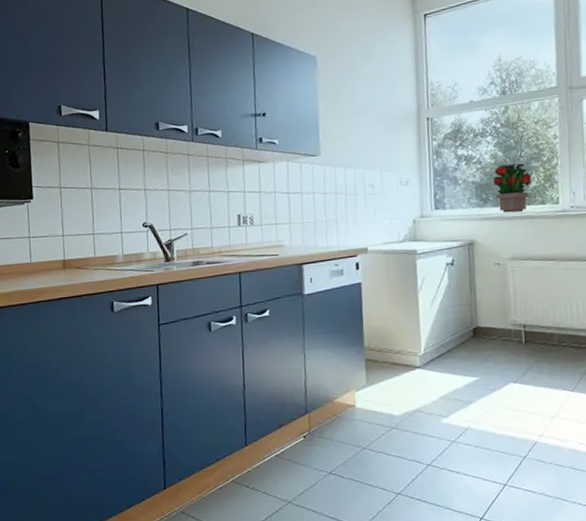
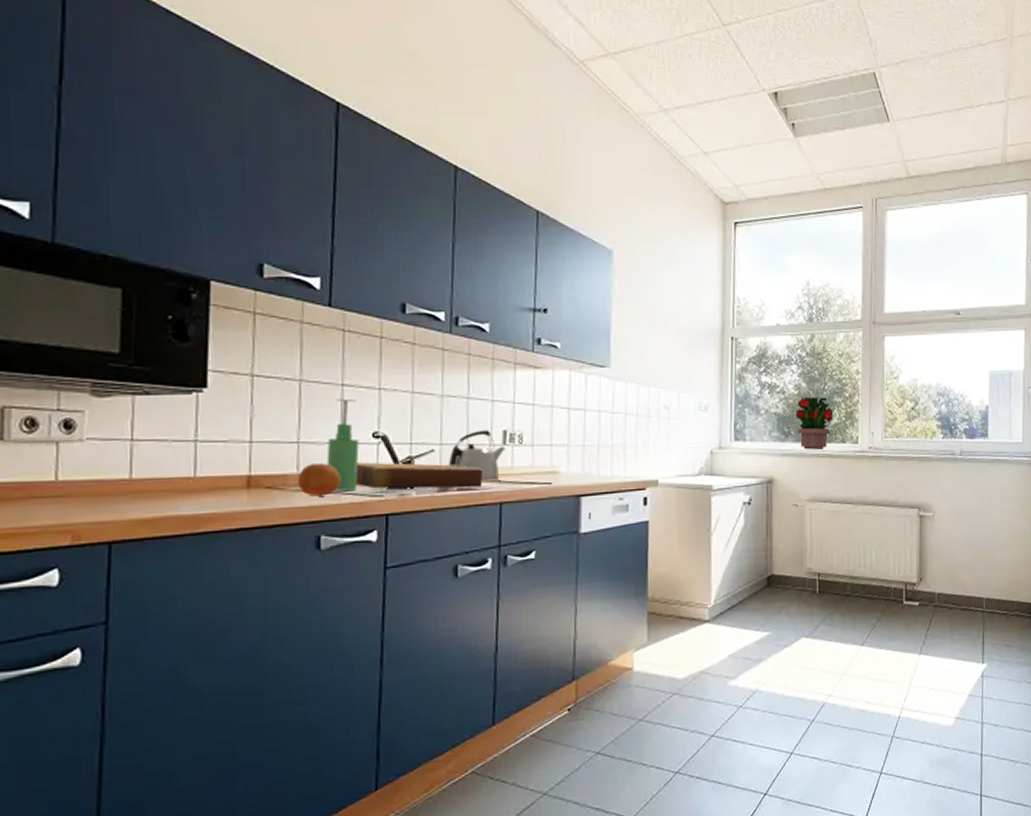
fruit: none [95,248,124,273] -> present [297,463,341,497]
soap dispenser: none [113,199,135,269] -> present [326,398,359,492]
cutting board: none [133,243,225,266] -> present [355,462,484,489]
kettle: none [198,215,241,256] -> present [448,429,506,482]

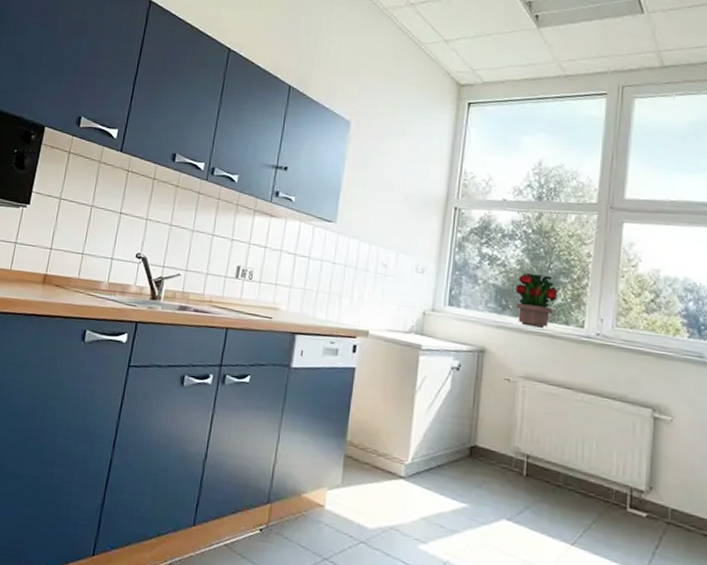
fruit: present [297,463,341,497] -> none [77,272,108,299]
soap dispenser: present [326,398,359,492] -> none [100,223,128,299]
cutting board: present [355,462,484,489] -> none [117,276,217,312]
kettle: present [448,429,506,482] -> none [189,263,237,309]

